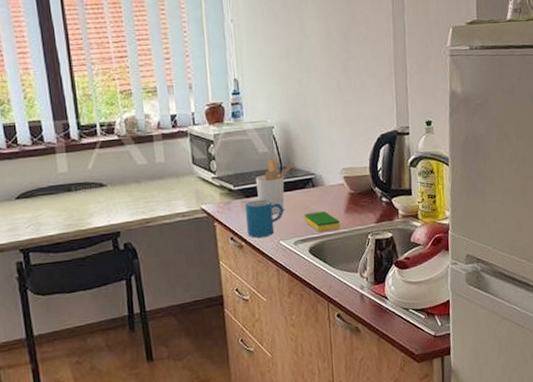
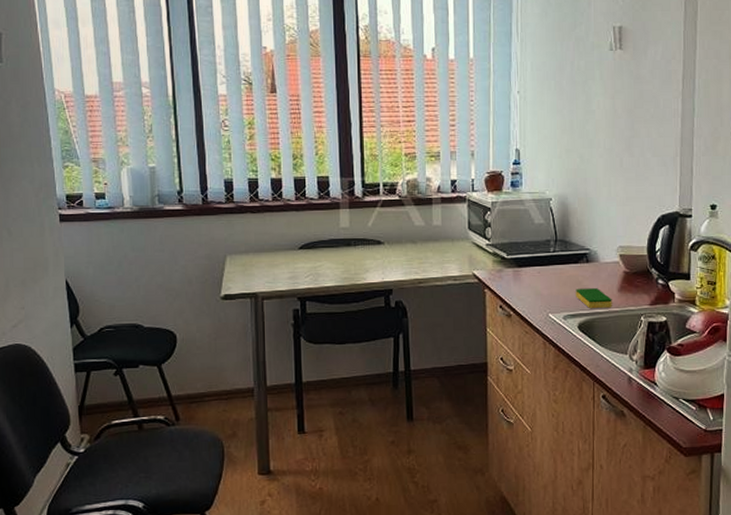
mug: present [245,199,285,238] -> none [516,270,556,308]
utensil holder: present [255,158,297,214] -> none [529,230,572,286]

